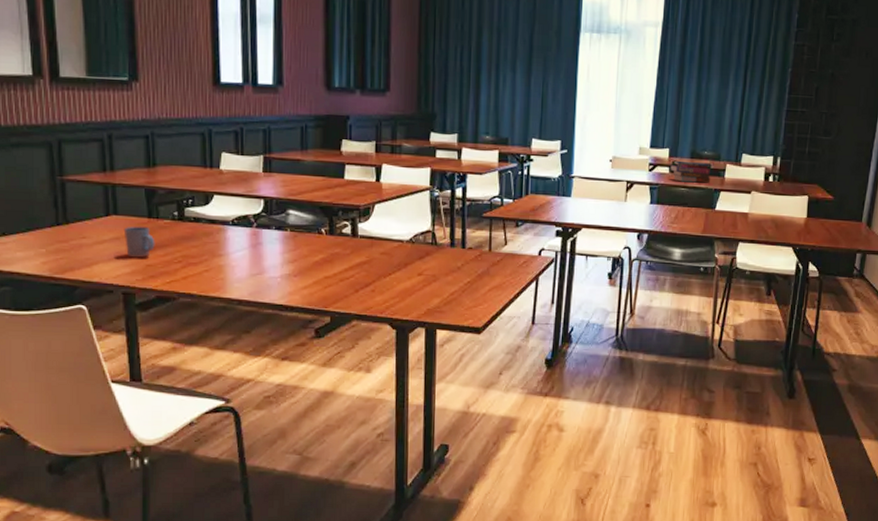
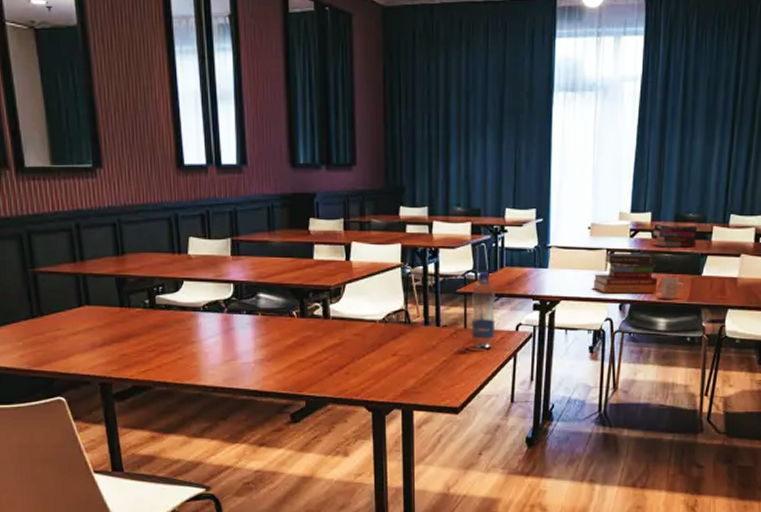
mug: present [123,226,155,258] -> none [96,315,129,348]
bottle: none [496,198,520,272] -> present [472,272,496,349]
books: none [613,184,674,225] -> present [593,252,658,294]
mug: none [676,209,699,231] -> present [660,277,685,299]

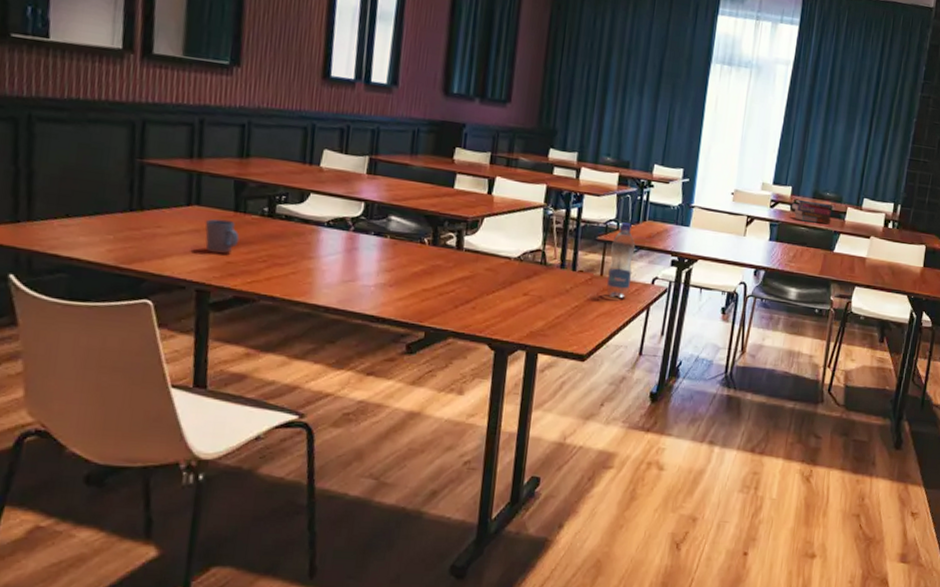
mug: none [96,315,129,348] -> present [205,218,240,254]
books: present [593,252,658,294] -> none [730,219,793,264]
mug: present [660,277,685,299] -> none [794,249,817,271]

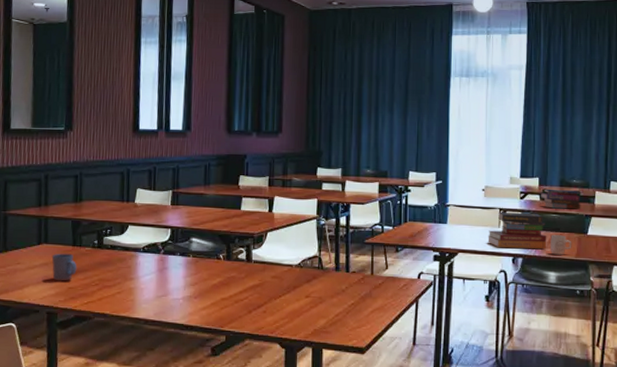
bottle: present [606,222,635,299] -> none [378,225,400,295]
books: none [730,219,793,264] -> present [488,212,547,250]
mug: none [794,249,817,271] -> present [549,235,572,255]

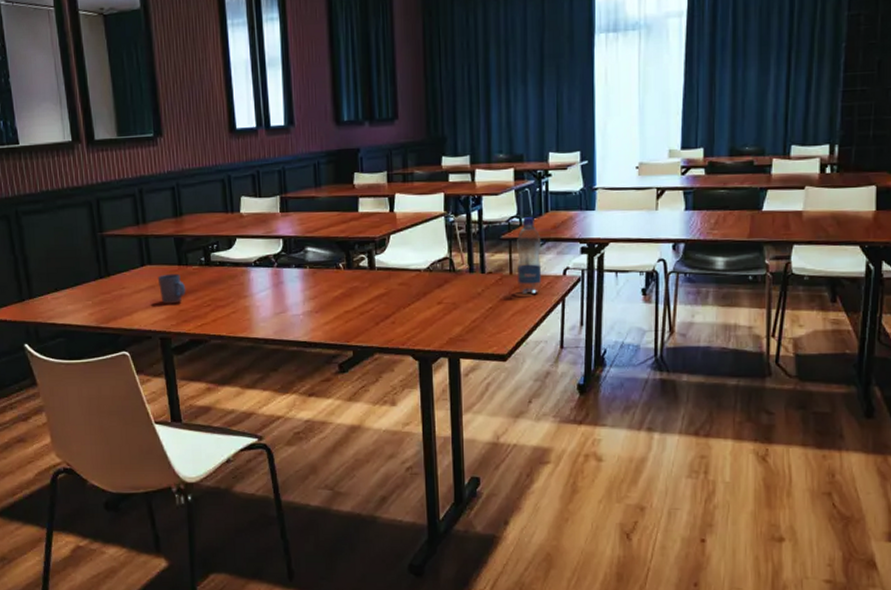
bottle: none [378,225,400,295] -> present [517,217,542,295]
books: present [488,212,547,250] -> none [643,190,714,234]
books: present [541,189,581,210] -> none [706,160,755,183]
mug: present [549,235,572,255] -> none [716,213,744,237]

